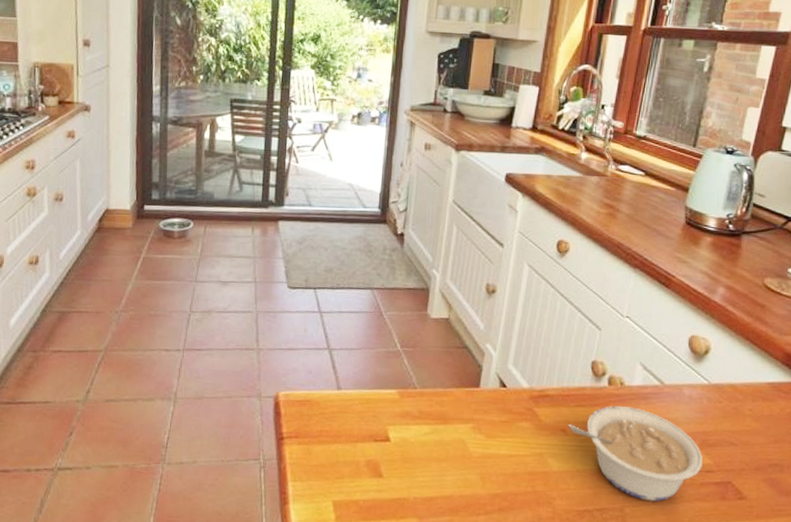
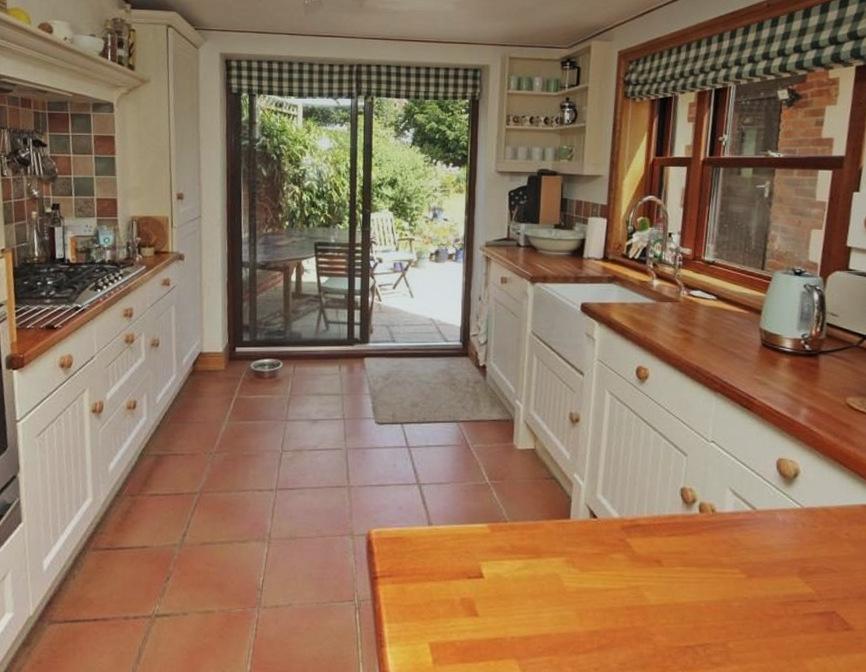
legume: present [568,406,703,502] -> none [662,534,804,636]

